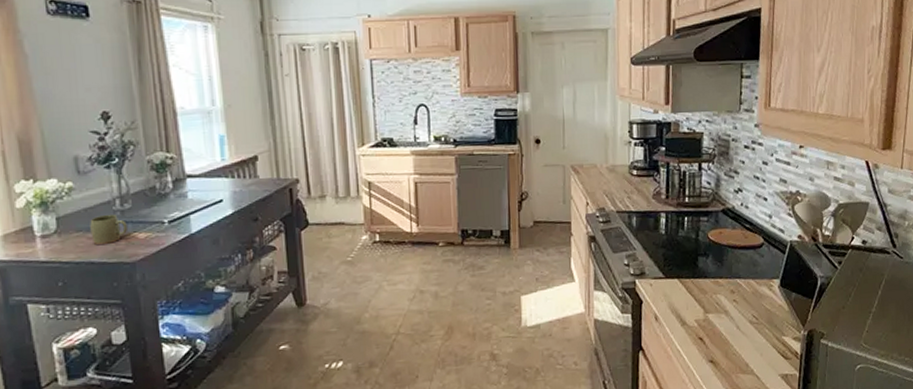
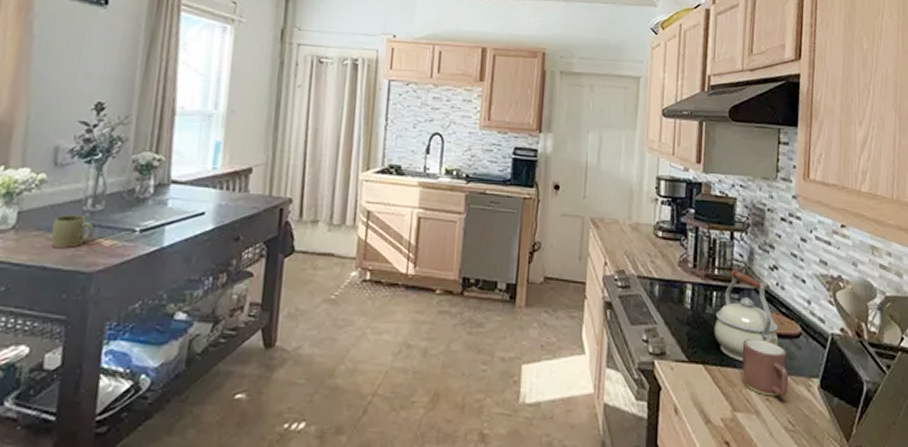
kettle: none [686,196,744,273] -> present [714,270,779,363]
mug: none [711,252,753,298] -> present [742,338,789,397]

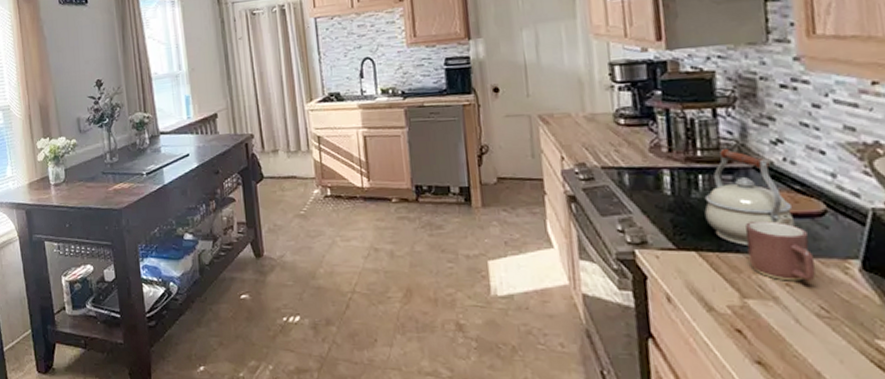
mug: present [51,214,94,248] -> none [88,166,115,192]

